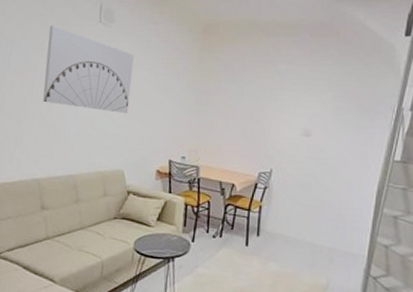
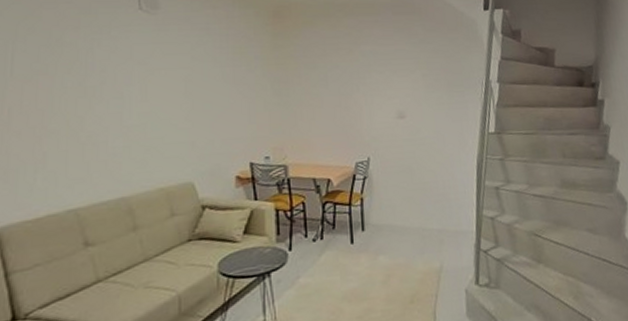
wall art: present [43,26,134,114] -> none [68,16,191,116]

